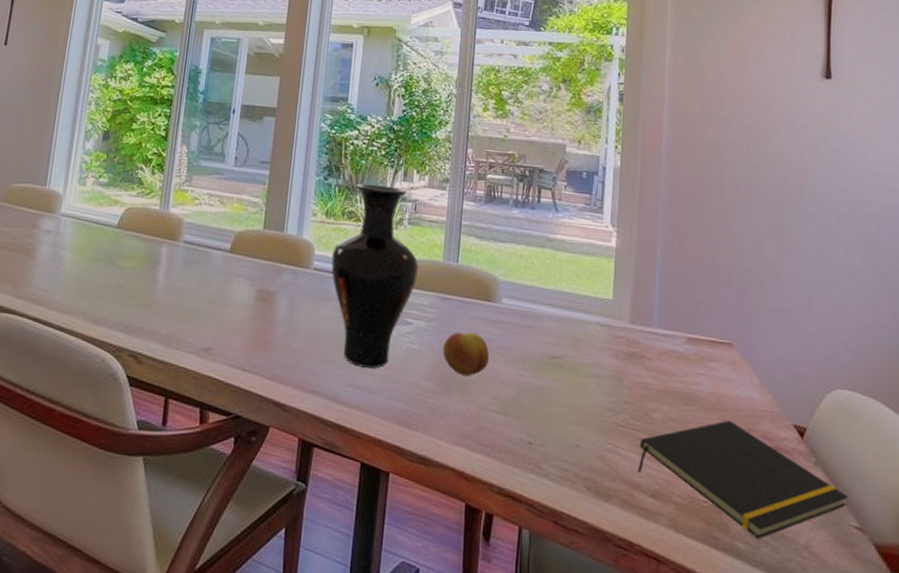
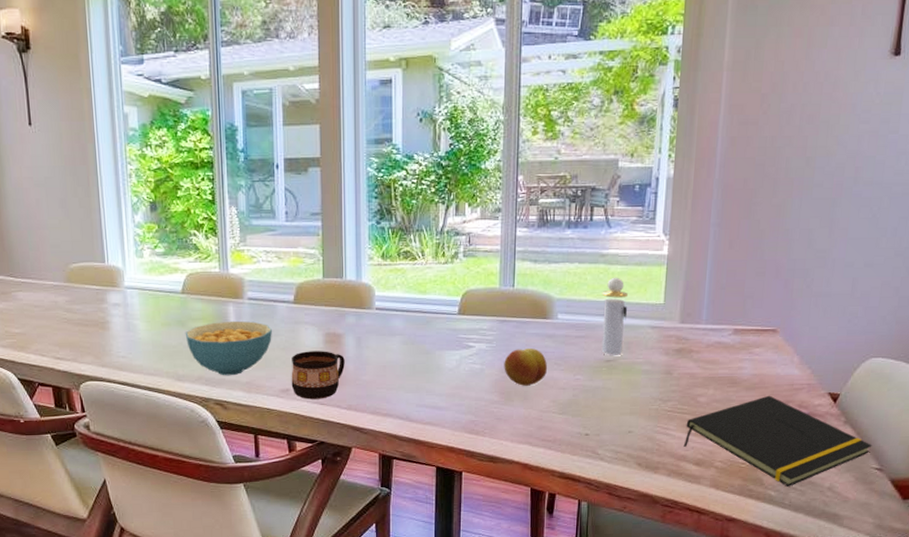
cereal bowl: none [111,263,203,326] -> present [185,320,272,376]
cup: none [214,306,275,364] -> present [291,351,345,399]
vase: present [331,183,419,369] -> none [392,222,477,389]
perfume bottle: none [547,264,575,352] -> present [601,277,628,355]

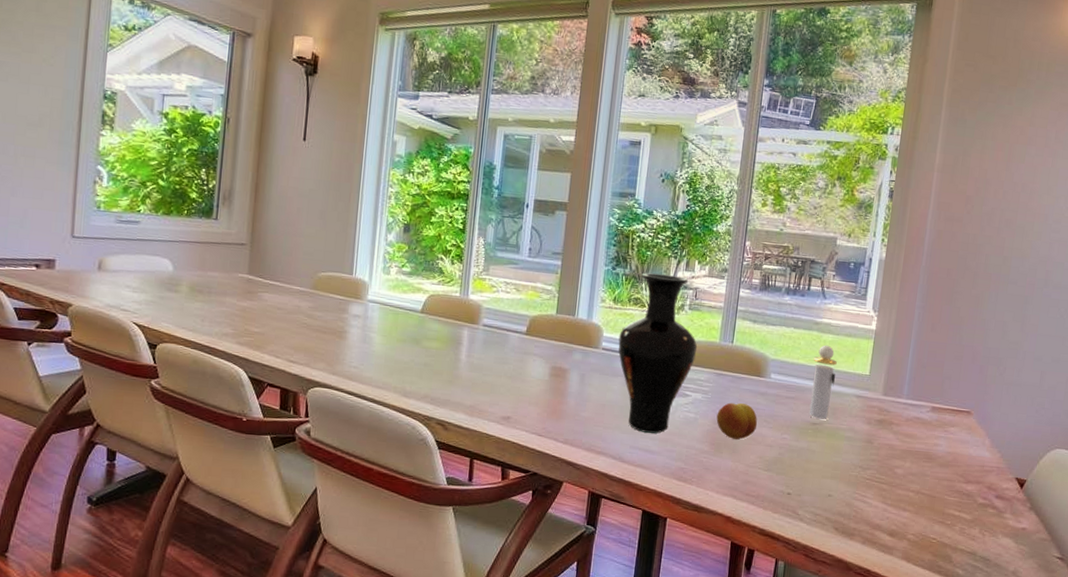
cereal bowl: present [185,320,272,376] -> none [418,344,502,398]
cup: present [291,351,345,399] -> none [512,381,567,431]
vase: none [392,222,477,389] -> present [618,273,698,434]
notepad: present [683,395,872,487] -> none [879,474,1055,567]

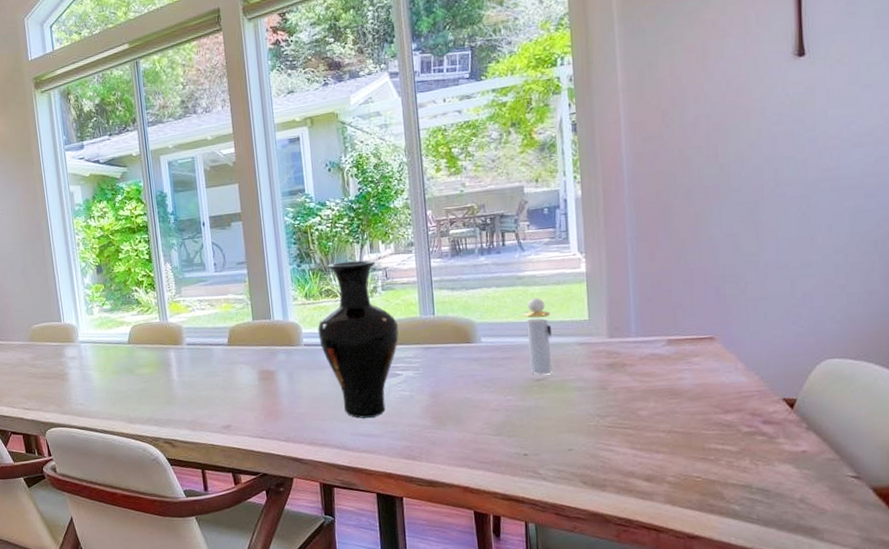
fruit: present [716,402,758,440] -> none [432,372,478,410]

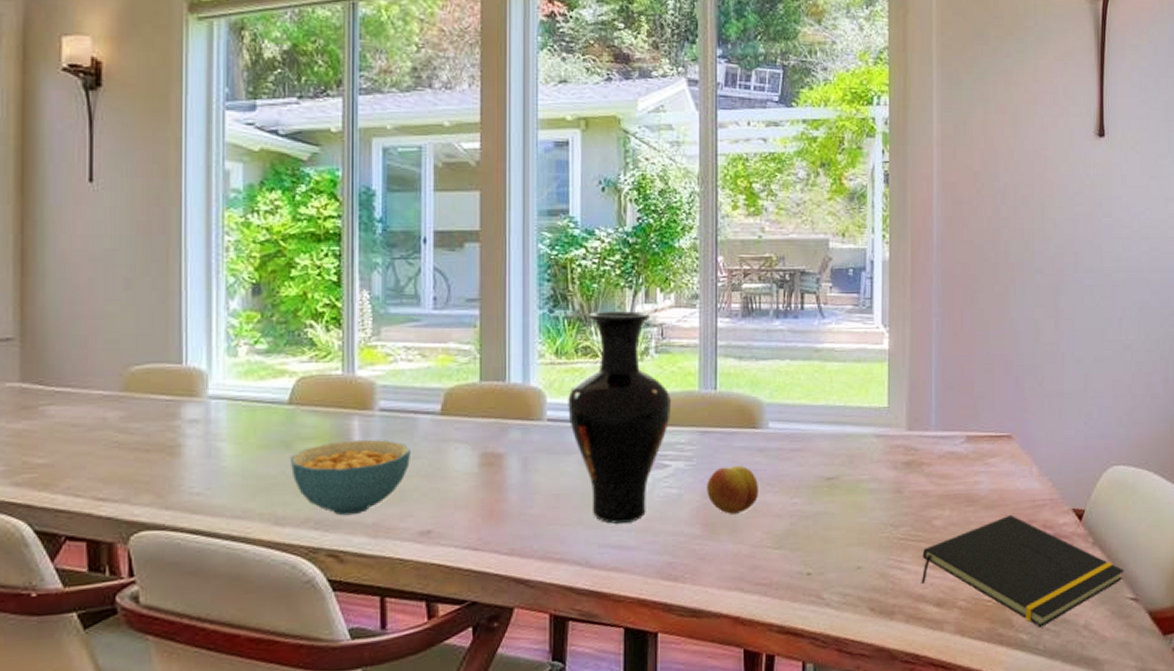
cereal bowl: none [133,364,211,416] -> present [289,439,410,516]
fruit: none [432,372,478,410] -> present [707,466,760,514]
perfume bottle: present [523,297,552,375] -> none [818,376,847,472]
notepad: none [629,405,844,500] -> present [921,514,1124,627]

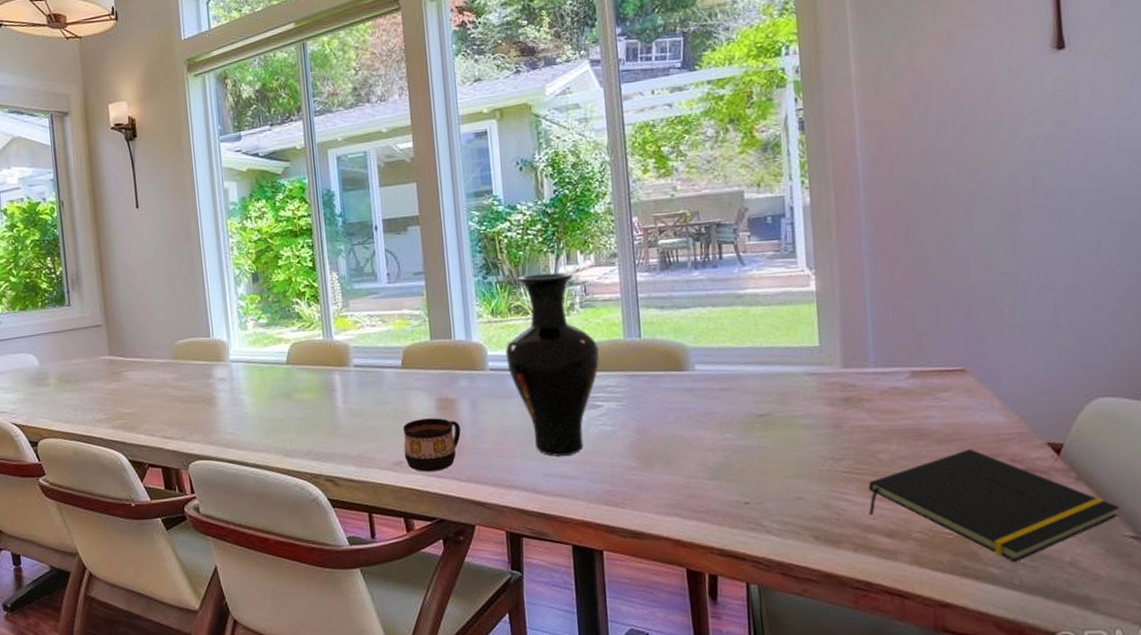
cereal bowl: present [289,439,410,516] -> none [291,389,381,450]
cup: none [434,476,506,544] -> present [403,418,461,472]
fruit: present [707,466,760,514] -> none [638,405,691,449]

